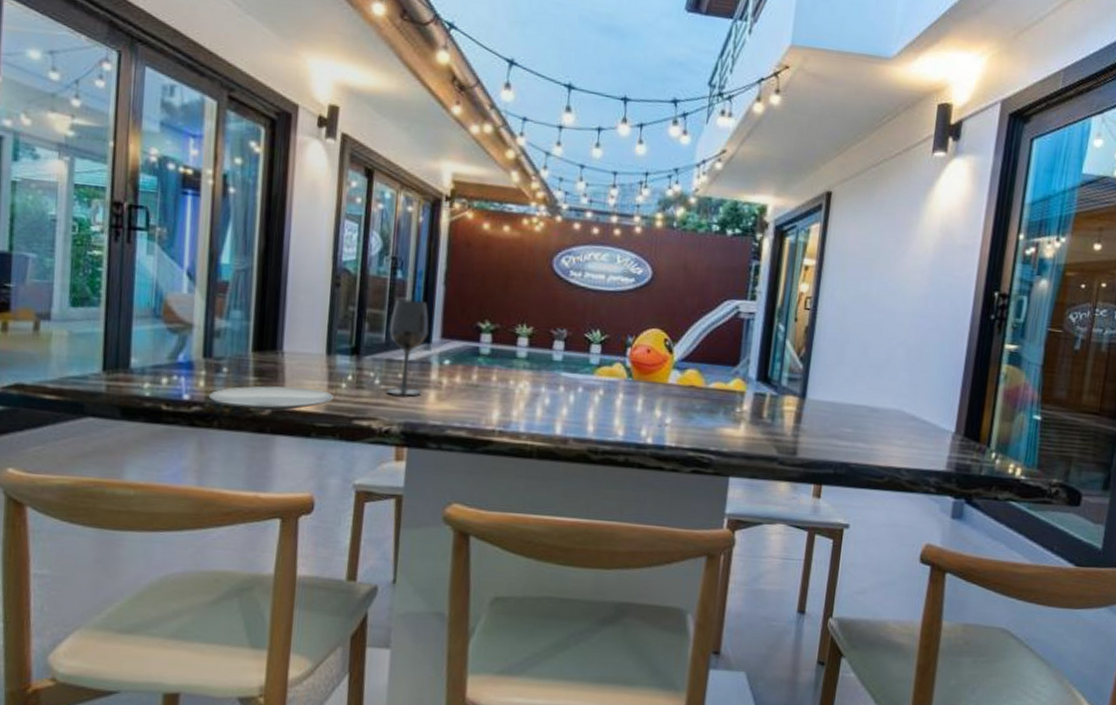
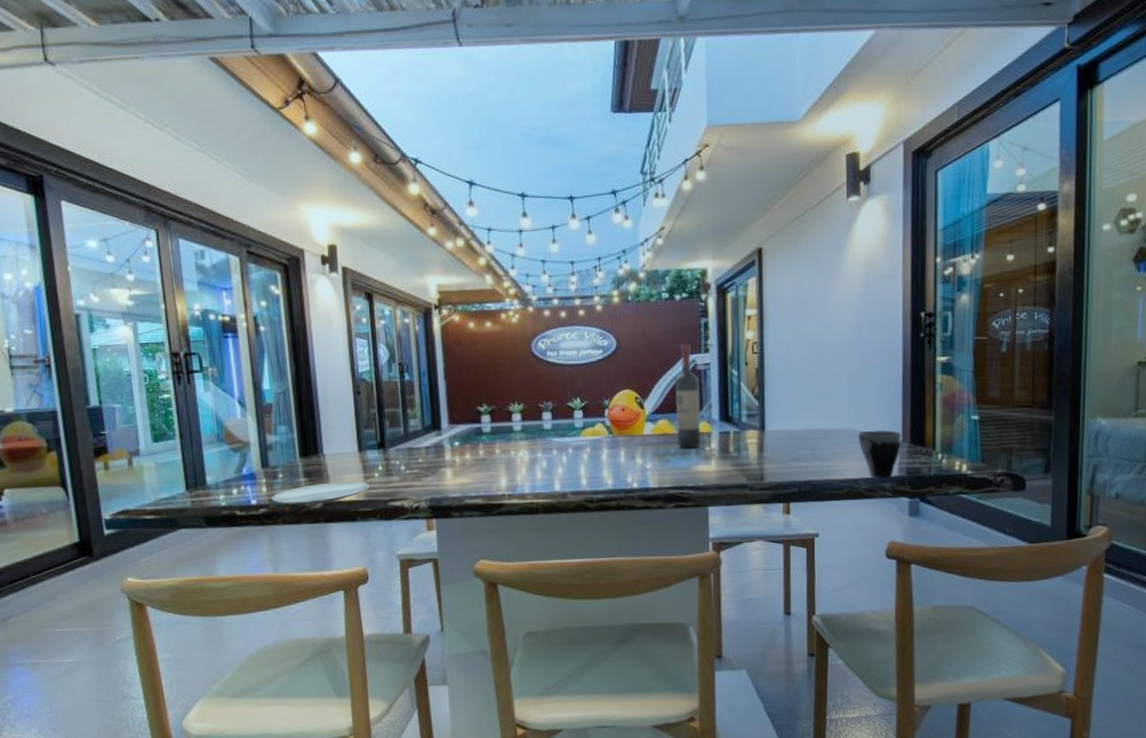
wine glass: present [385,299,429,397] -> none [405,396,439,477]
wine bottle: none [705,287,740,408] -> present [674,344,702,449]
cup: none [908,415,956,473] -> present [859,429,902,479]

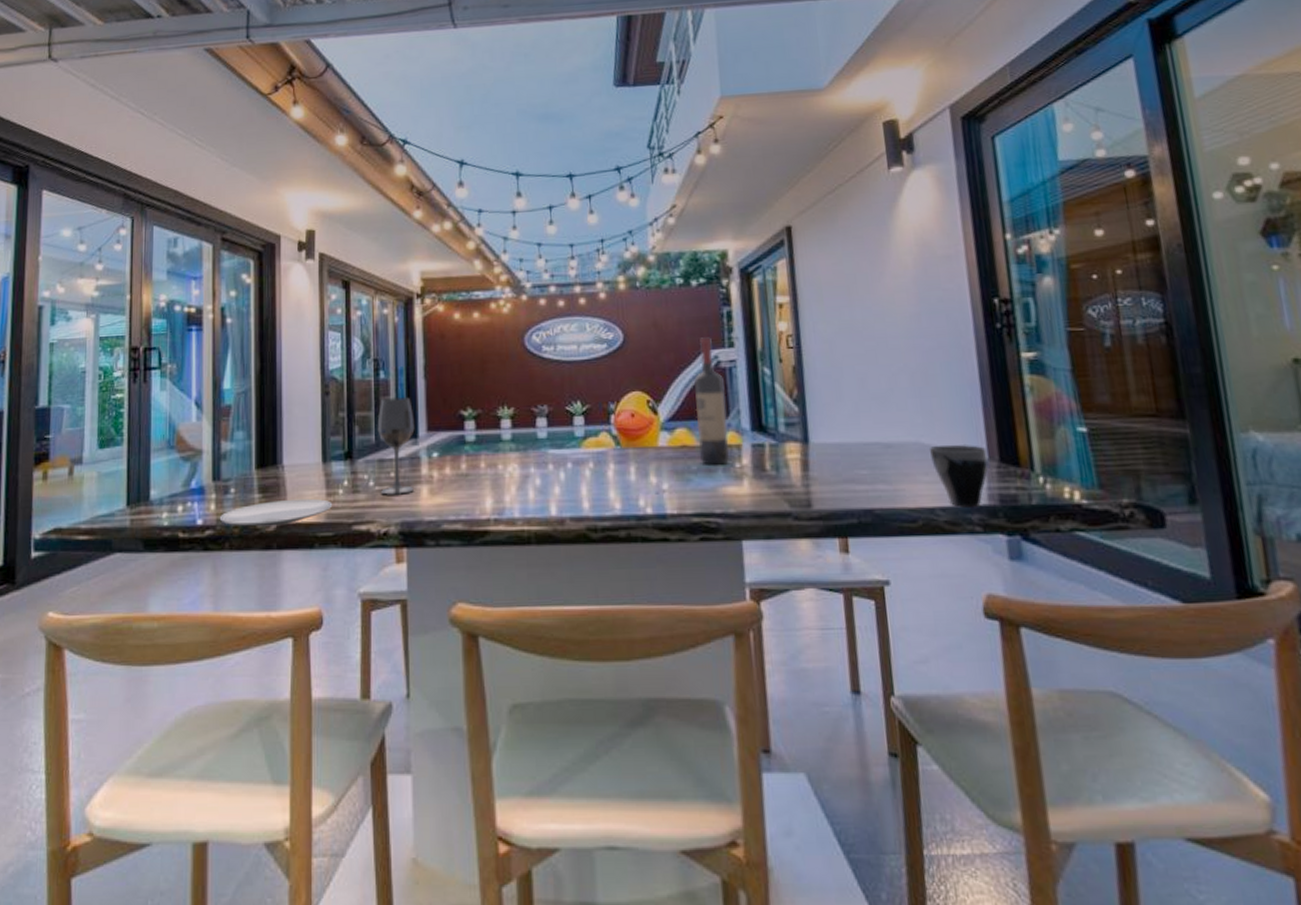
wine glass: none [405,396,439,477] -> present [377,397,415,495]

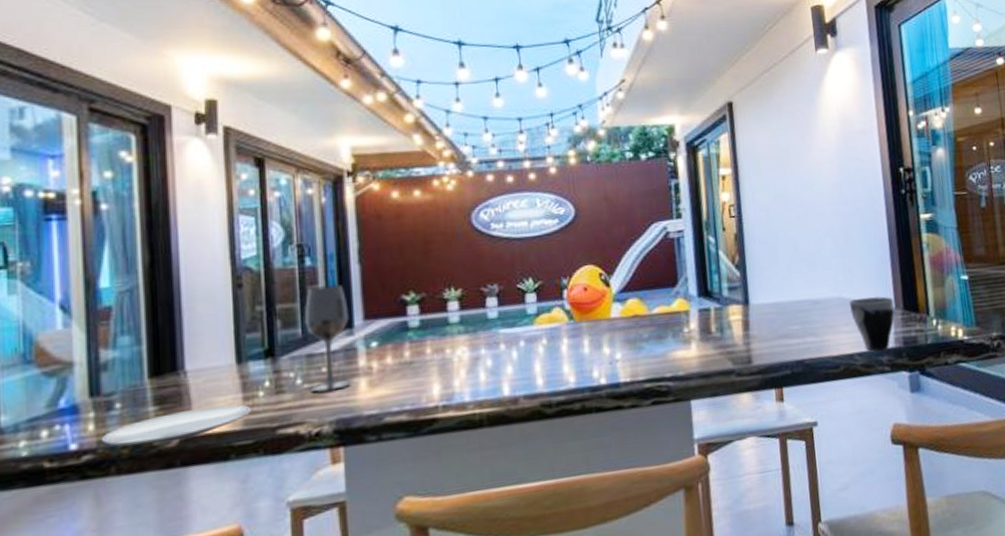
wine bottle: present [693,337,730,465] -> none [643,209,679,332]

